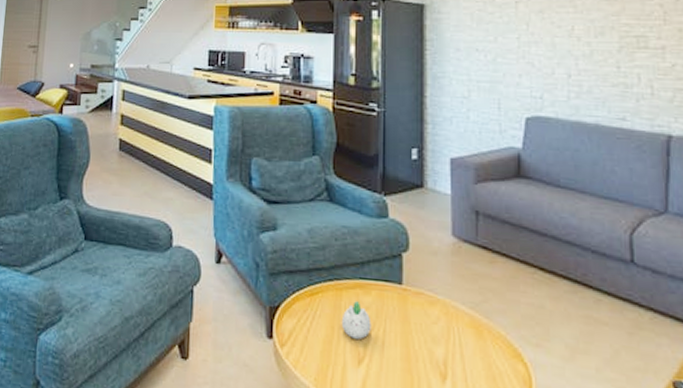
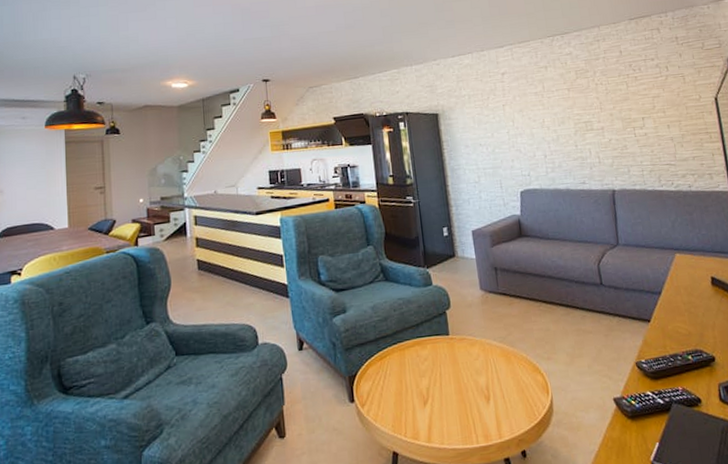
succulent planter: present [341,301,372,339] -> none [407,356,431,386]

